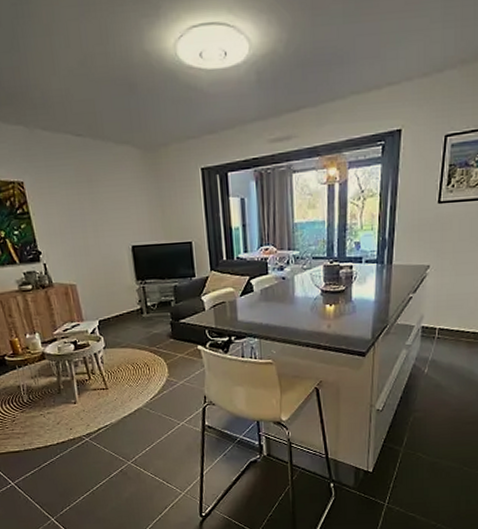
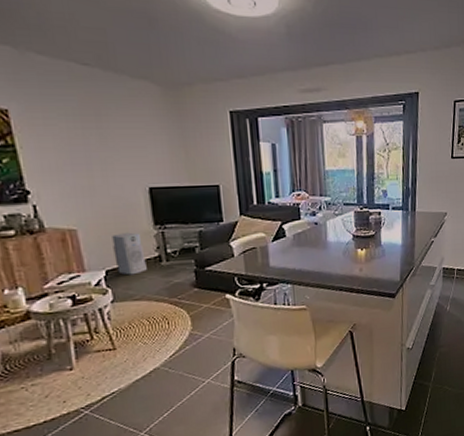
air purifier: none [103,287,131,325] -> present [112,232,147,275]

